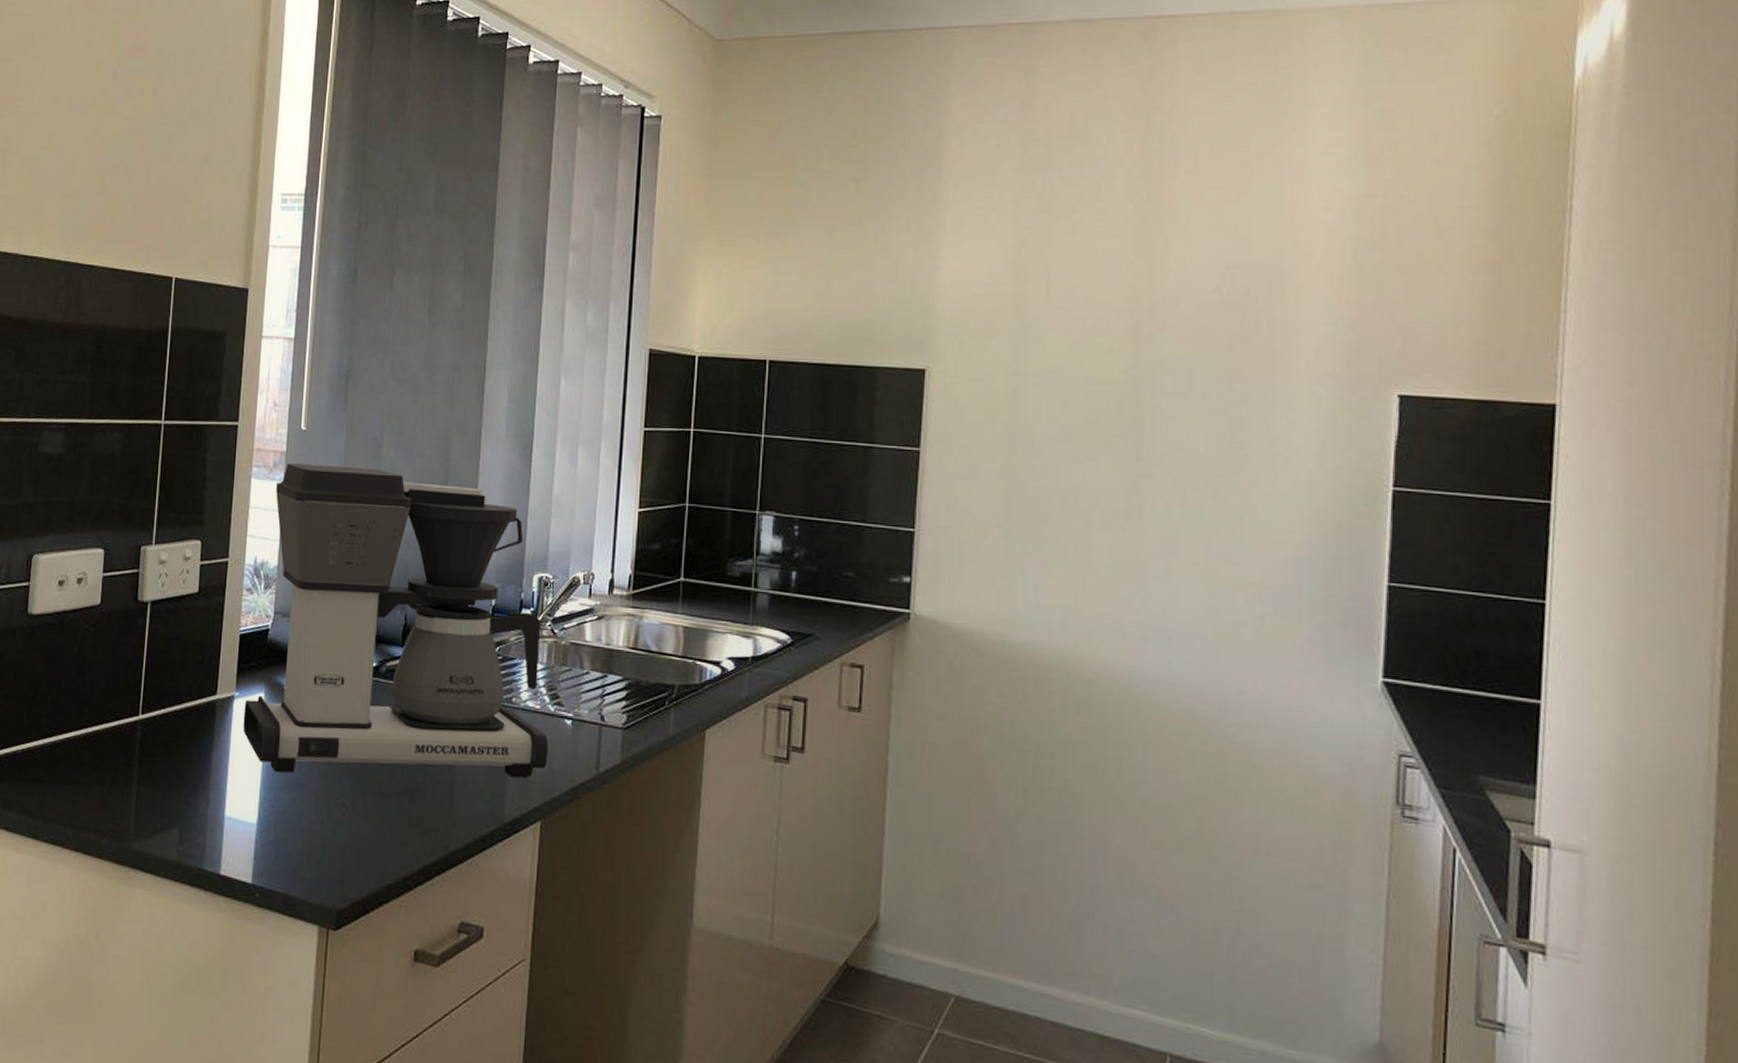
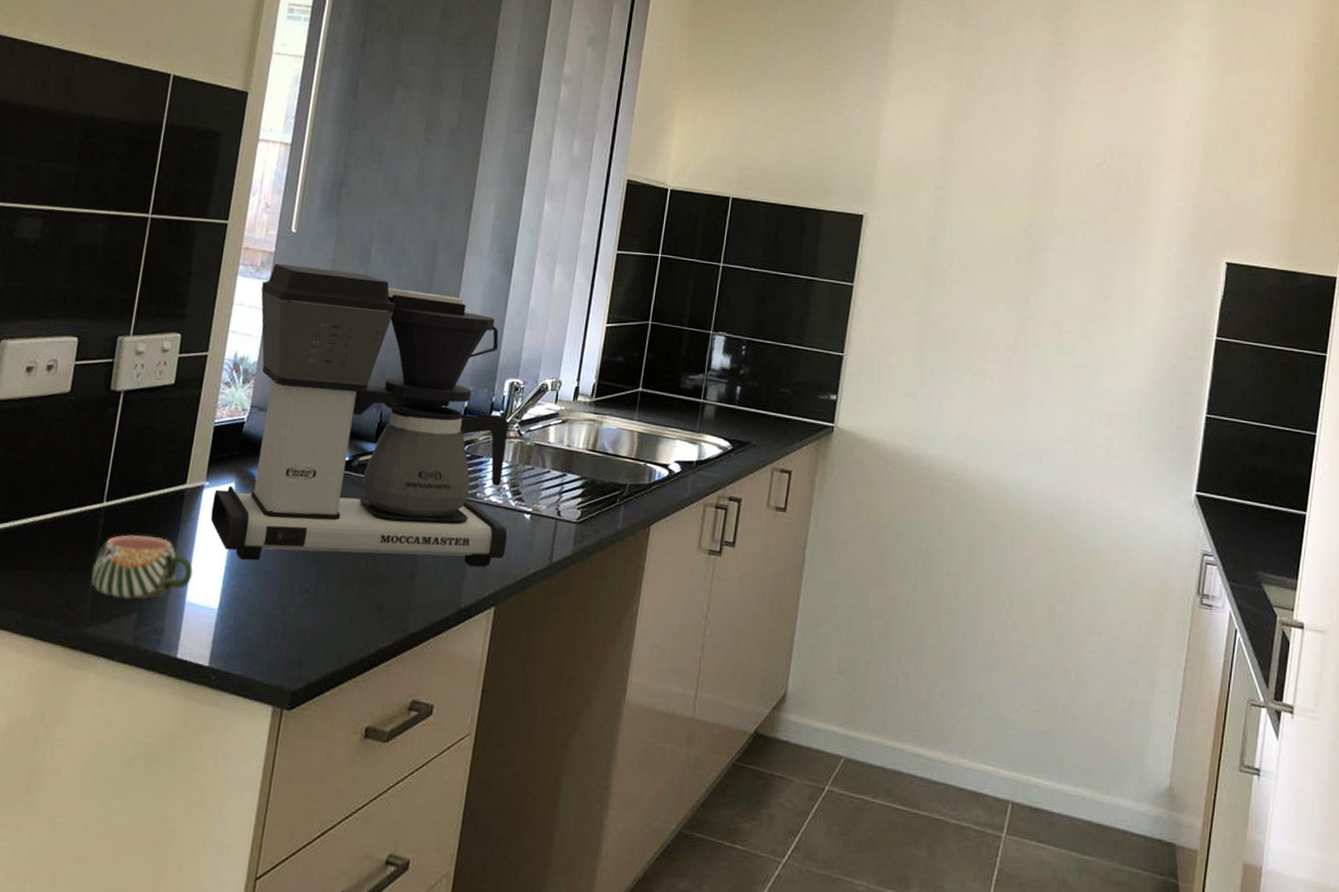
mug: none [132,748,229,814] -> present [91,535,193,599]

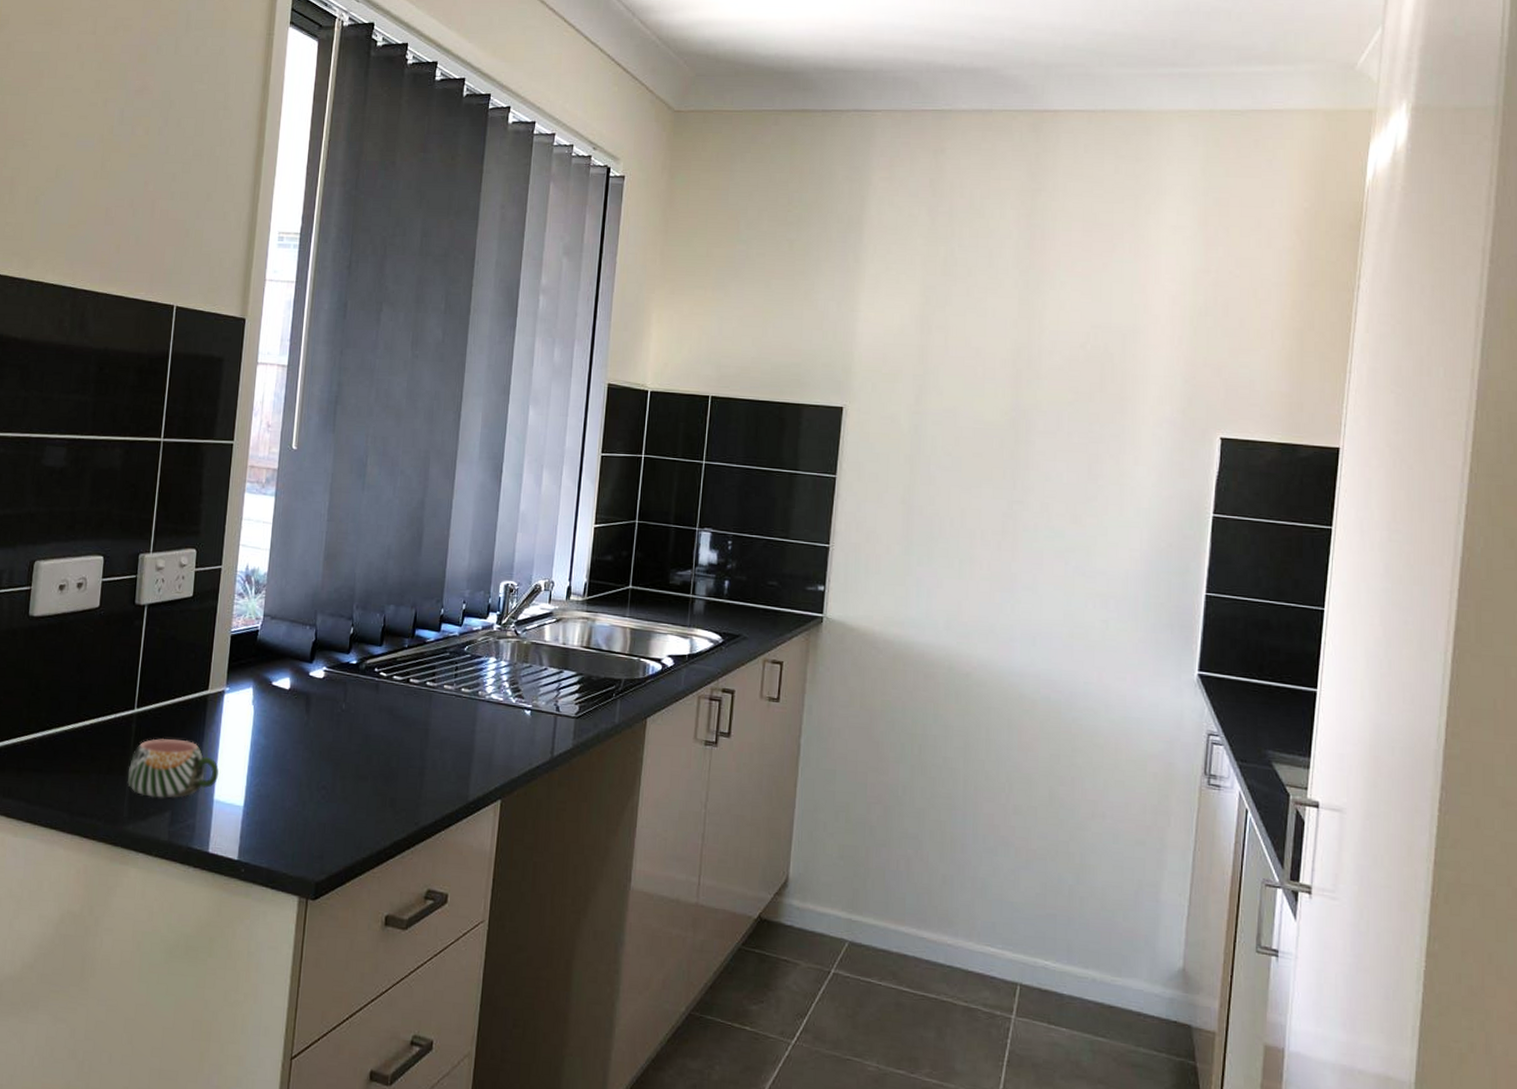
coffee maker: present [210,263,509,568] -> none [232,480,510,763]

